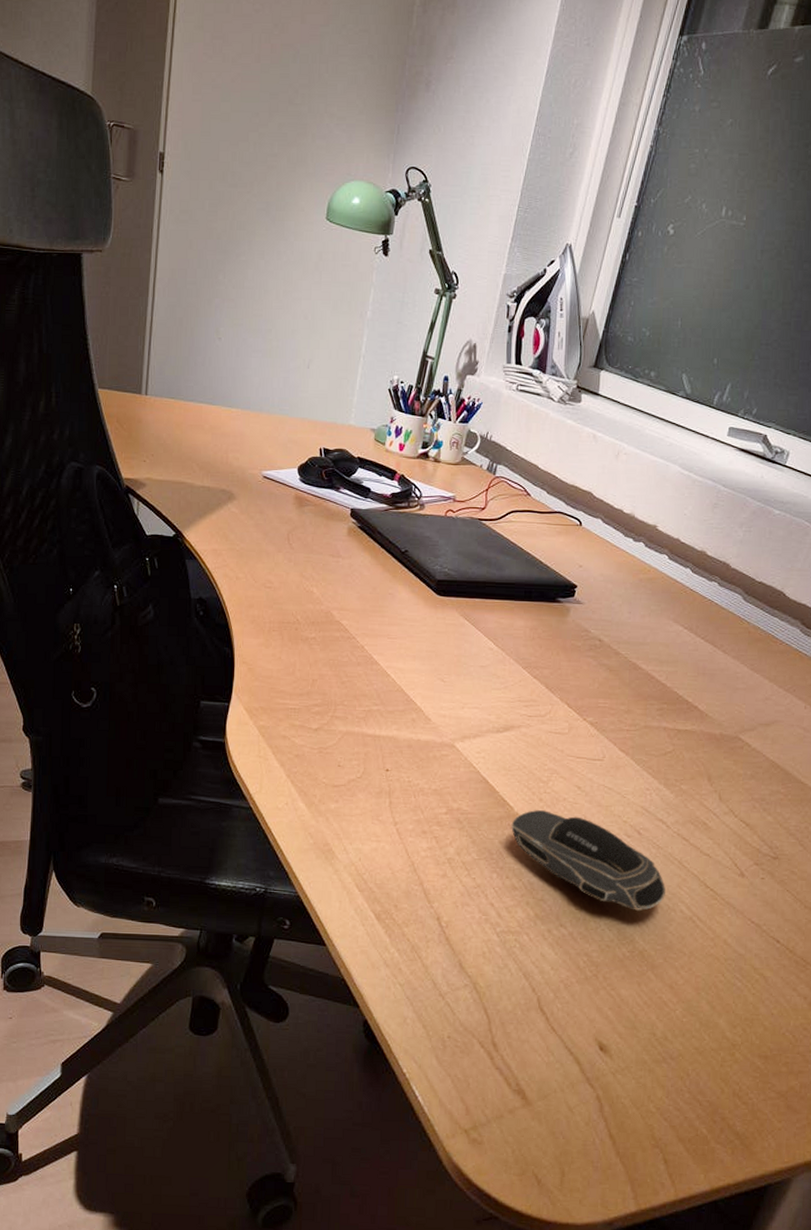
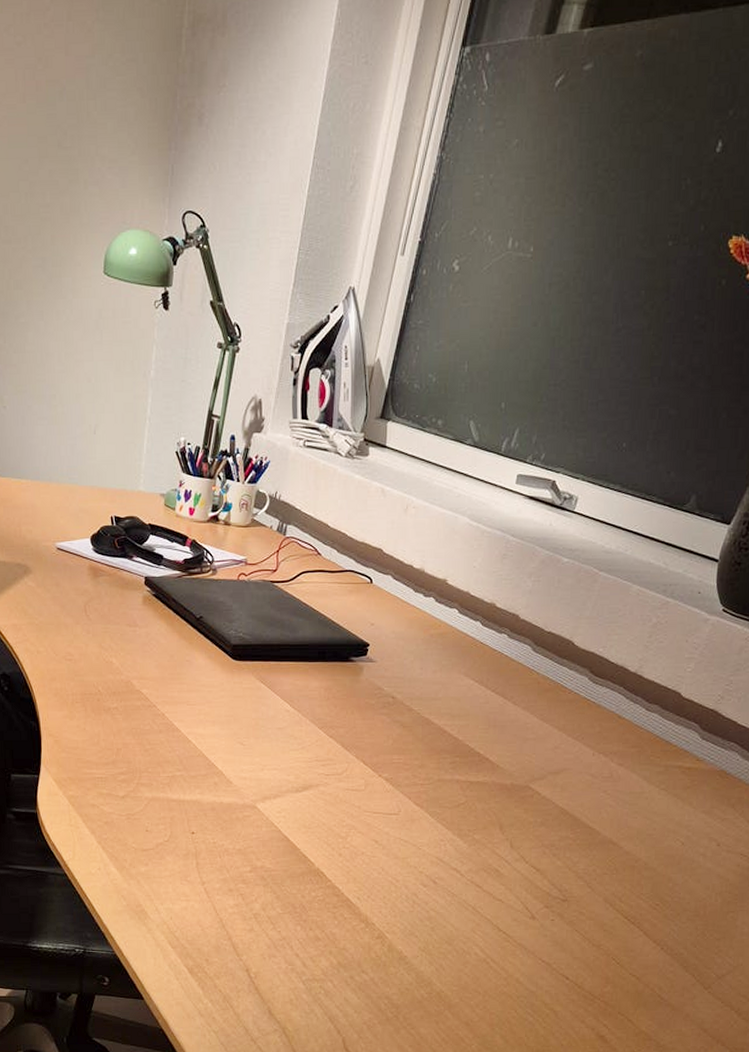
computer mouse: present [511,810,666,911] -> none [313,865,460,955]

